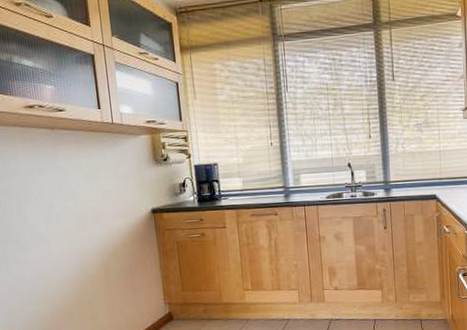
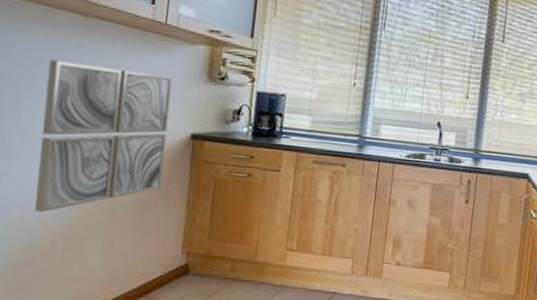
wall art: none [35,166,138,289] -> present [35,59,172,213]

